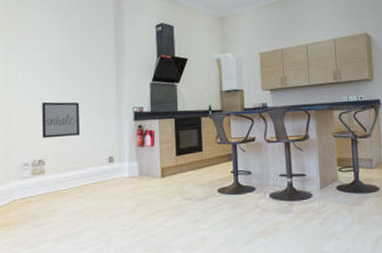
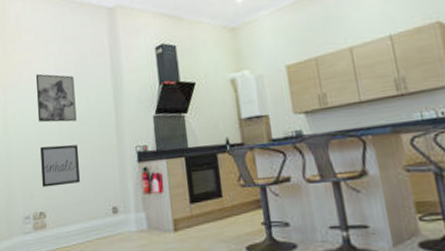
wall art: none [40,35,79,82] -> present [35,73,77,123]

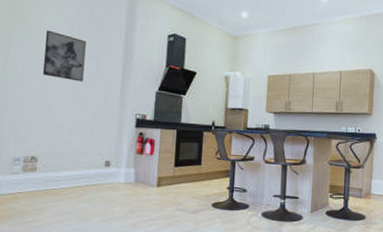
wall art: present [40,144,81,188] -> none [38,98,81,136]

